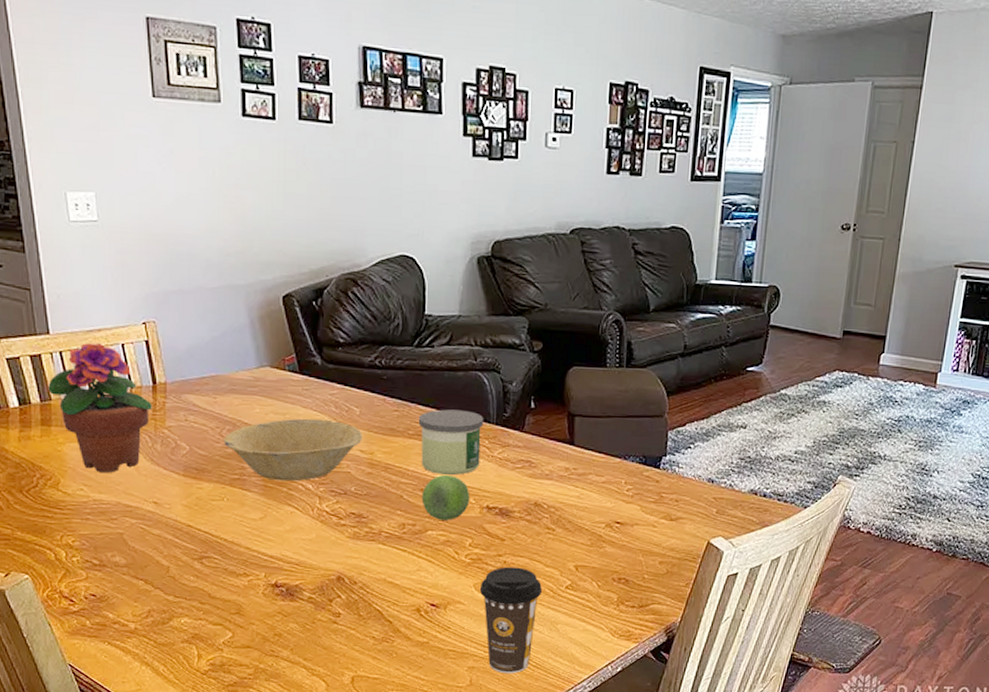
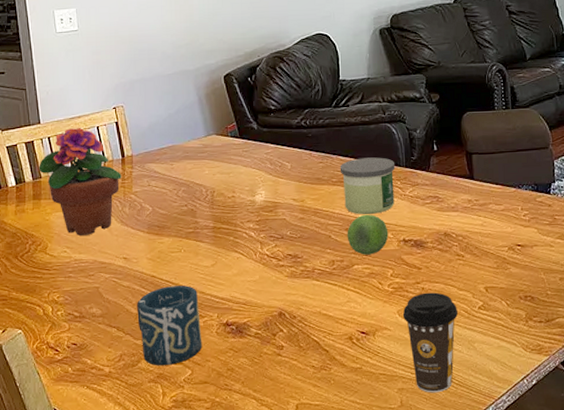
cup: none [169,537,246,626] -> present [137,285,203,366]
bowl: present [223,418,362,482] -> none [179,175,294,231]

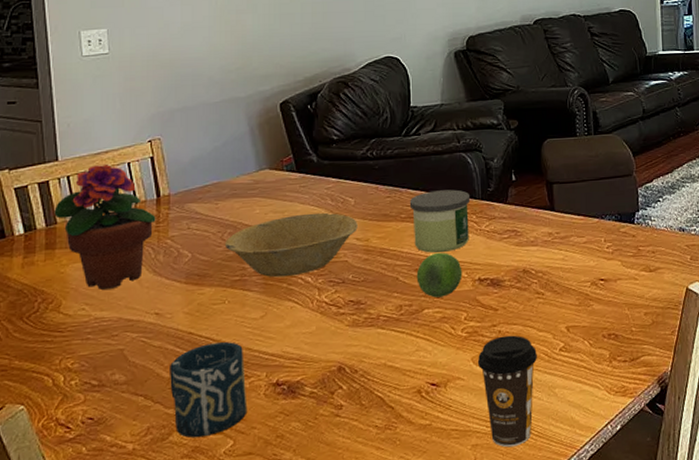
bowl: none [179,175,294,231] -> present [224,212,358,278]

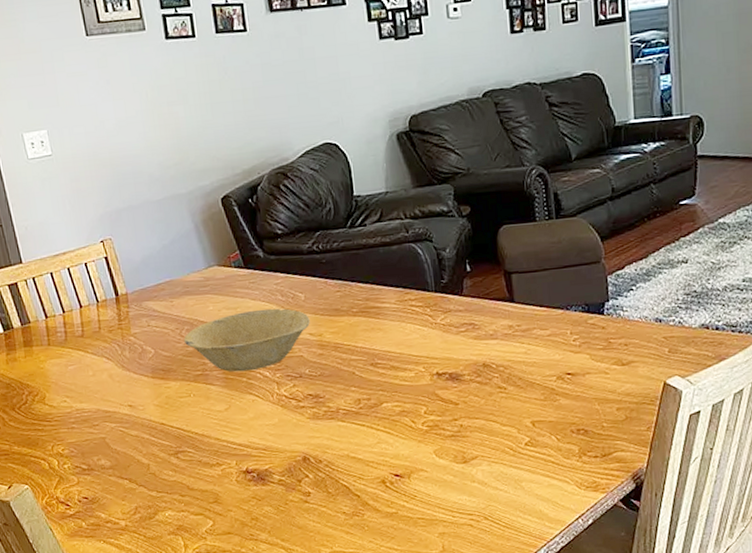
potted flower: present [54,165,156,290] -> none [26,266,118,383]
cup: present [170,341,248,438] -> none [148,432,223,518]
candle: present [409,189,471,253] -> none [360,282,425,348]
fruit: present [416,252,463,298] -> none [372,346,420,392]
coffee cup: present [477,335,537,448] -> none [440,429,502,537]

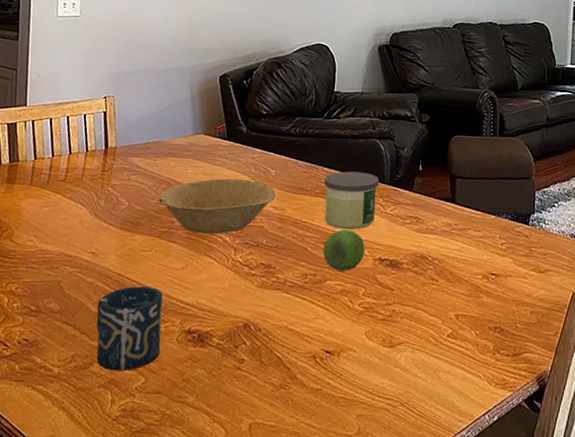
cup: none [148,432,223,518] -> present [96,285,163,371]
candle: none [360,282,425,348] -> present [323,171,380,230]
fruit: none [372,346,420,392] -> present [323,229,365,271]

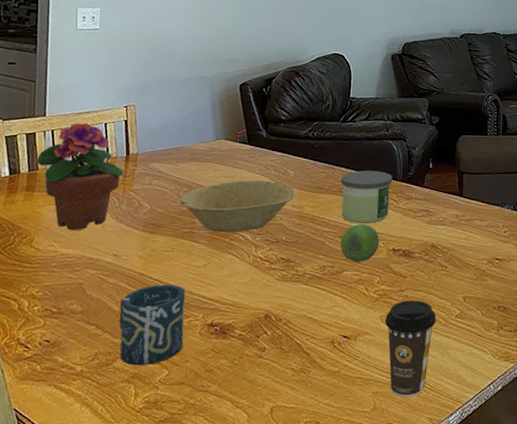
potted flower: none [17,113,102,225] -> present [36,123,124,230]
coffee cup: none [370,315,426,422] -> present [384,300,436,397]

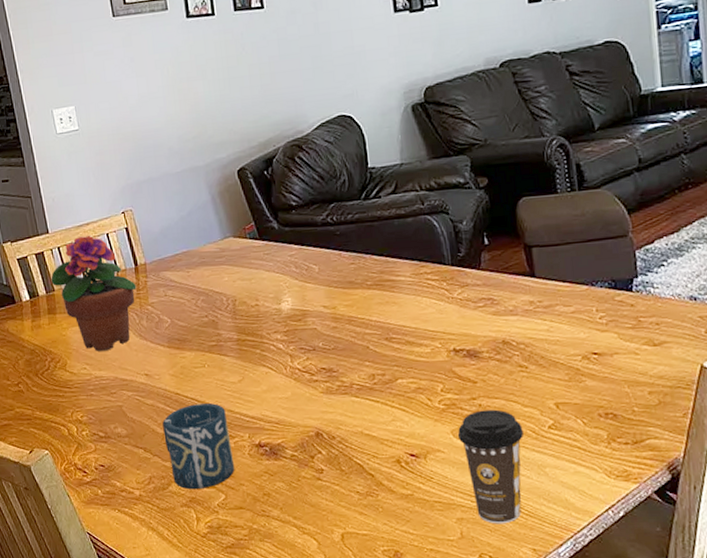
bowl: present [179,180,295,233] -> none [199,279,324,344]
candle: present [340,170,393,224] -> none [374,255,441,322]
fruit: present [340,223,380,262] -> none [387,321,436,368]

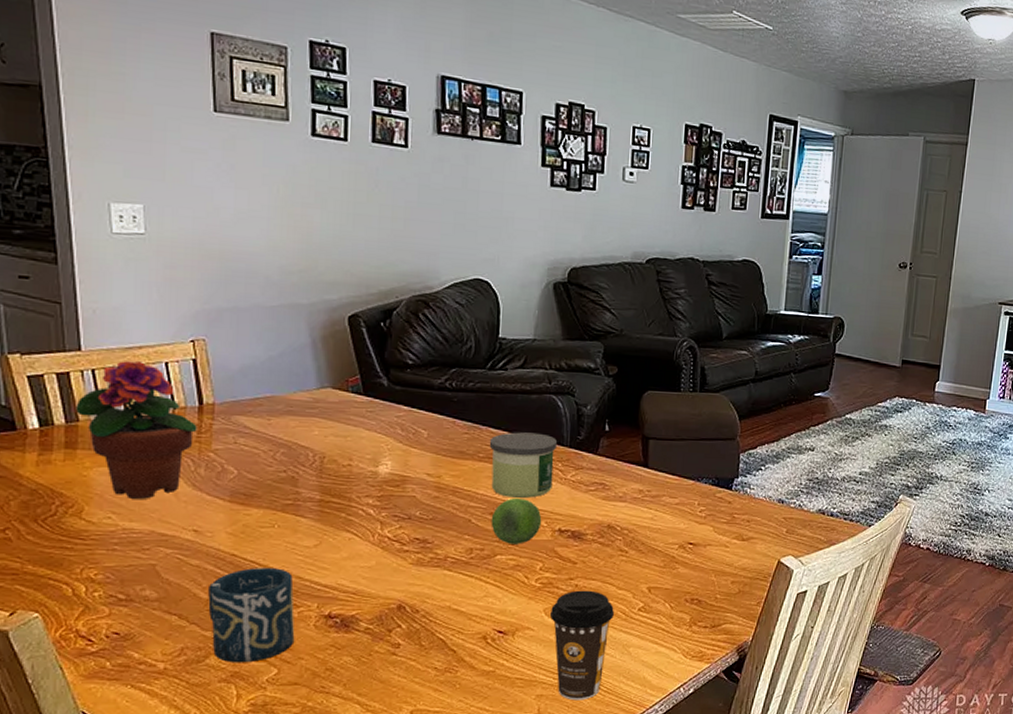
candle: none [374,255,441,322] -> present [489,432,558,499]
fruit: none [387,321,436,368] -> present [491,497,542,544]

